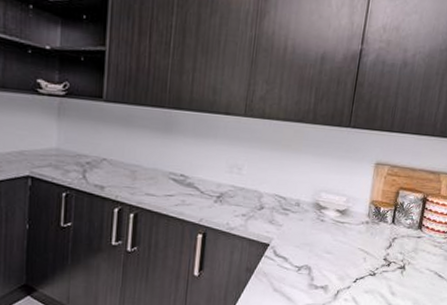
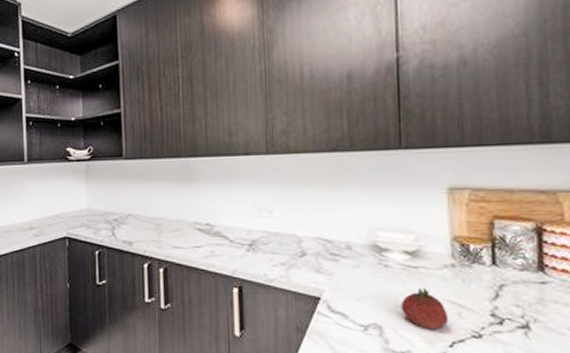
fruit: none [327,238,358,270] -> present [401,287,449,330]

